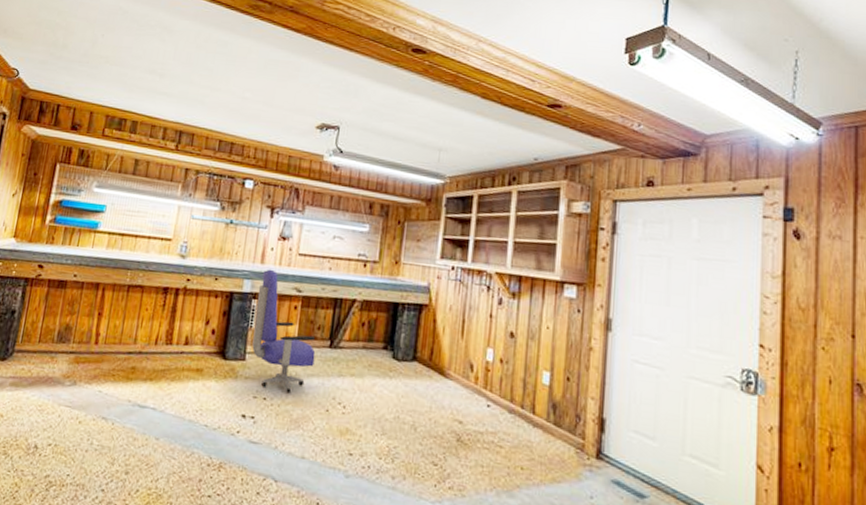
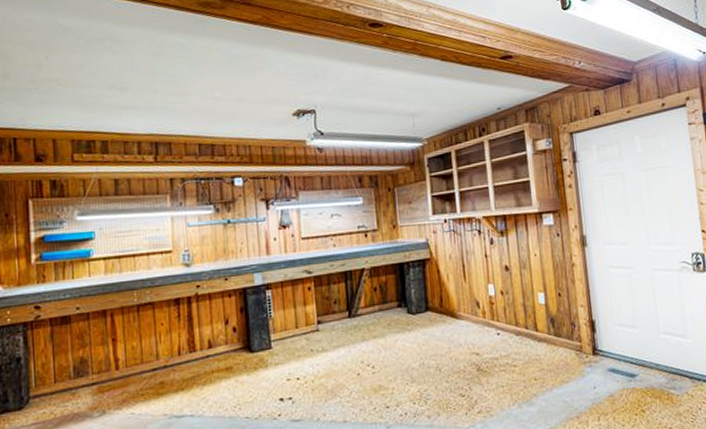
office chair: present [251,269,316,394] -> none [269,258,338,369]

